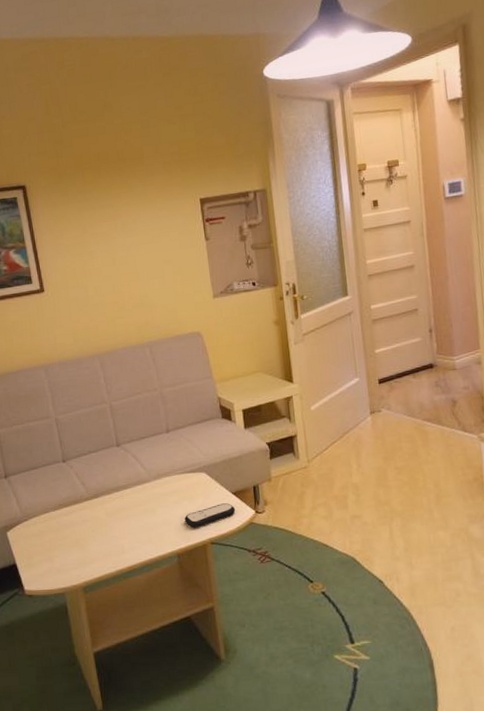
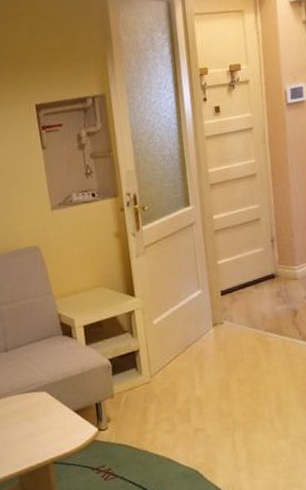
remote control: present [184,503,236,528] -> none [25,421,78,449]

